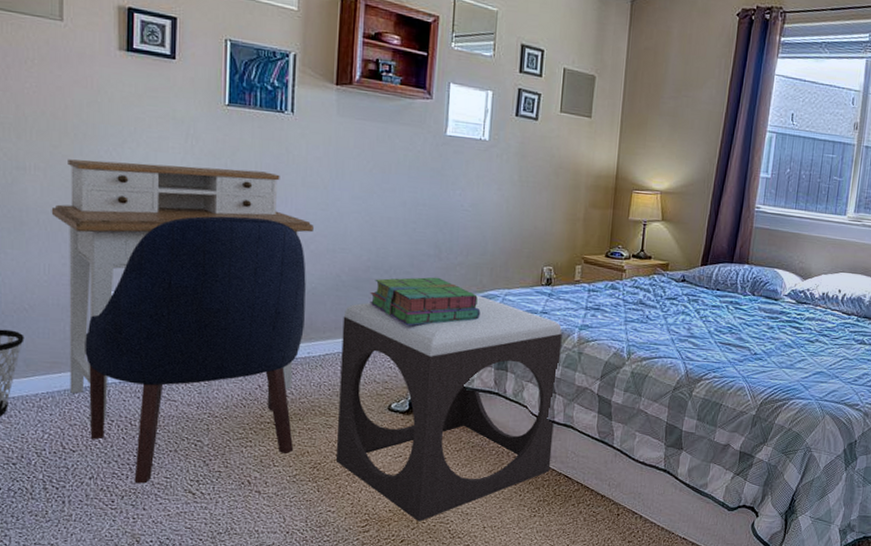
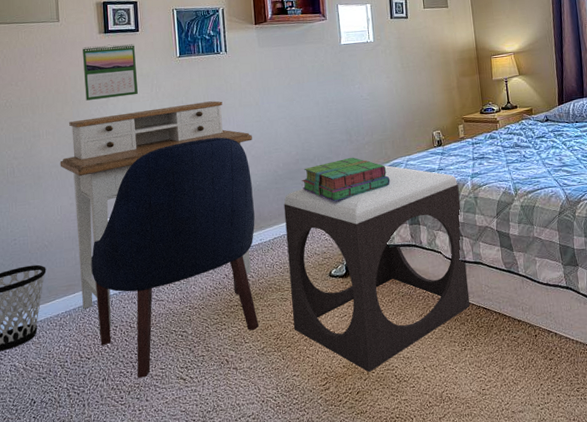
calendar: none [93,64,168,143] -> present [82,44,138,101]

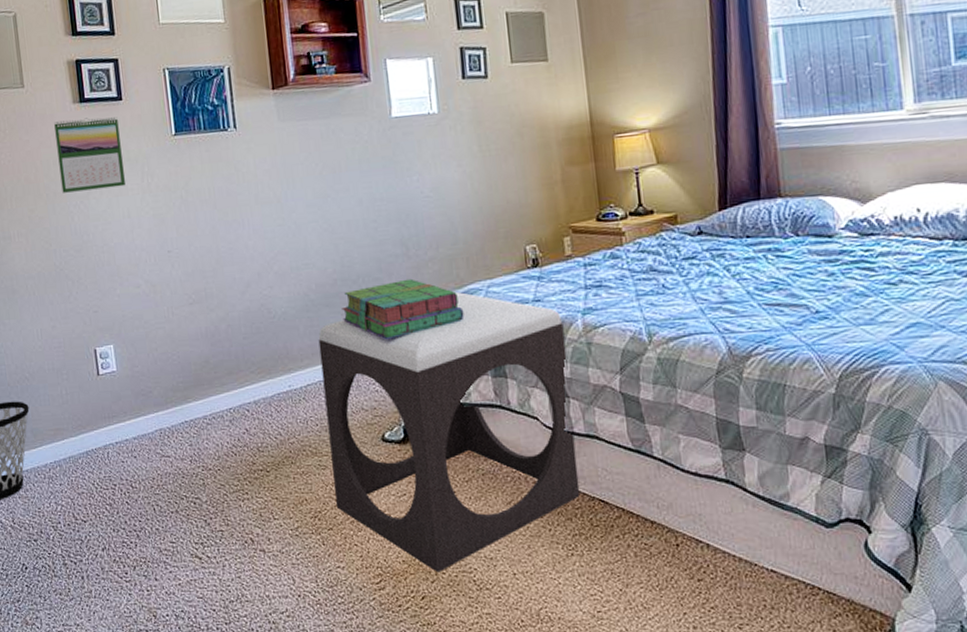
desk: present [60,101,252,328] -> none [36,196,279,486]
chair: present [90,137,259,378] -> none [80,245,291,551]

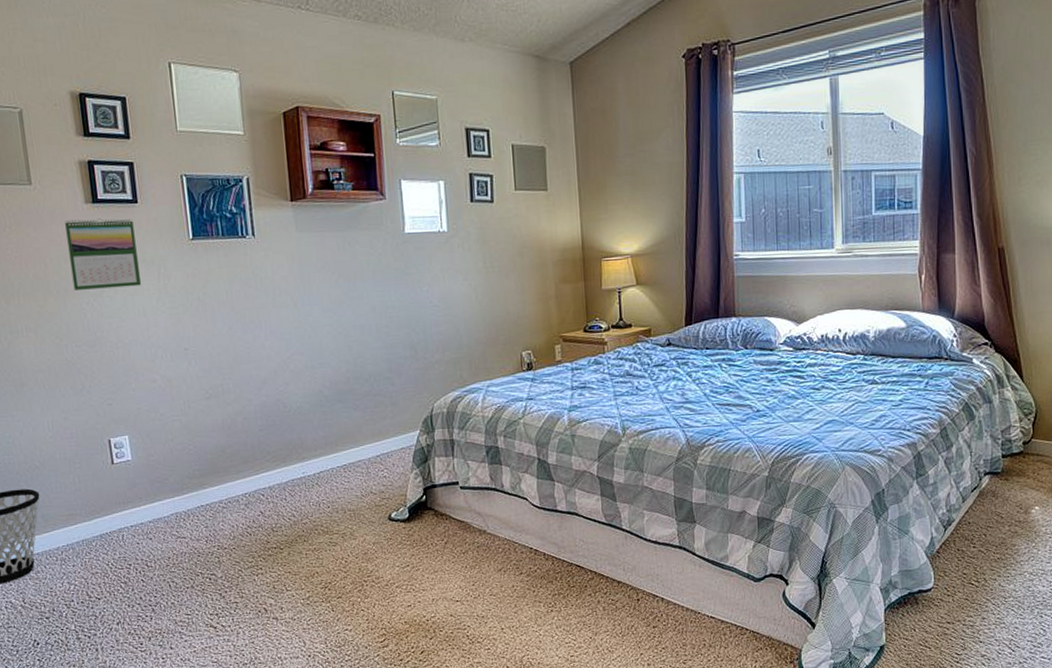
footstool: present [318,291,581,573] -> none [331,390,561,631]
stack of books: present [342,278,464,339] -> none [354,378,466,431]

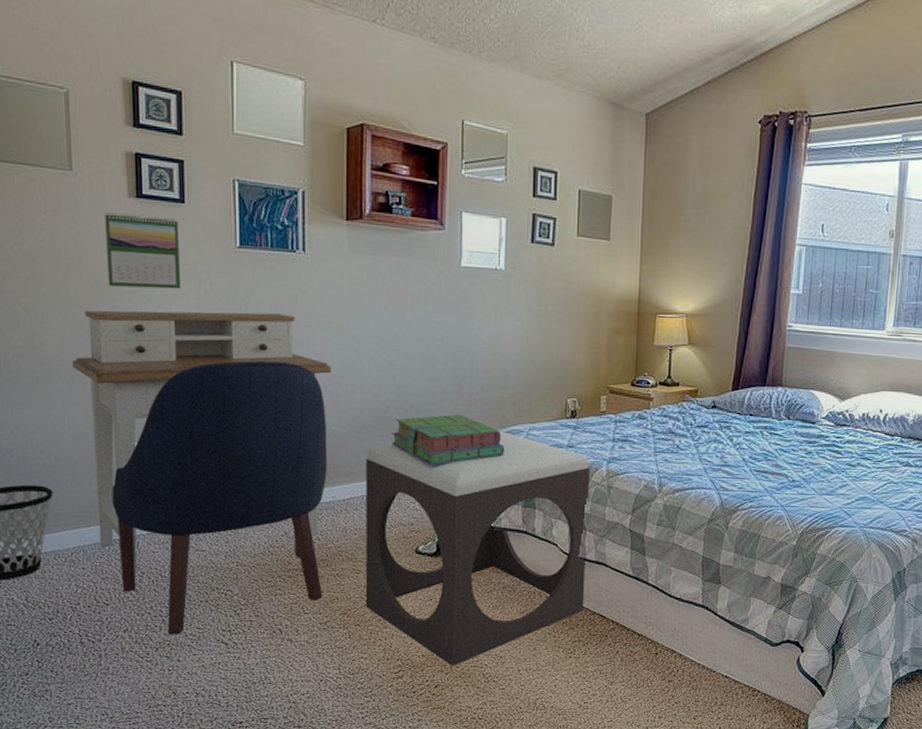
desk: none [46,298,293,566] -> present [71,310,331,573]
chair: none [93,345,303,624] -> present [111,361,327,635]
footstool: none [331,390,561,631] -> present [365,430,590,666]
stack of books: none [354,378,466,431] -> present [392,414,505,465]

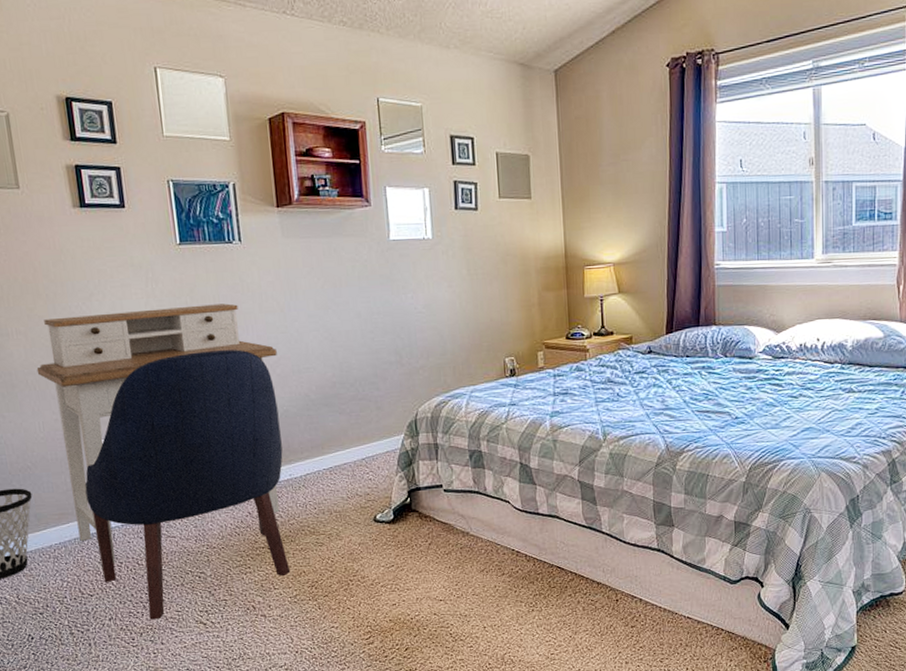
calendar: present [105,212,180,289] -> none [53,222,129,294]
footstool: present [365,430,590,666] -> none [317,395,542,629]
stack of books: present [392,414,505,465] -> none [340,383,450,435]

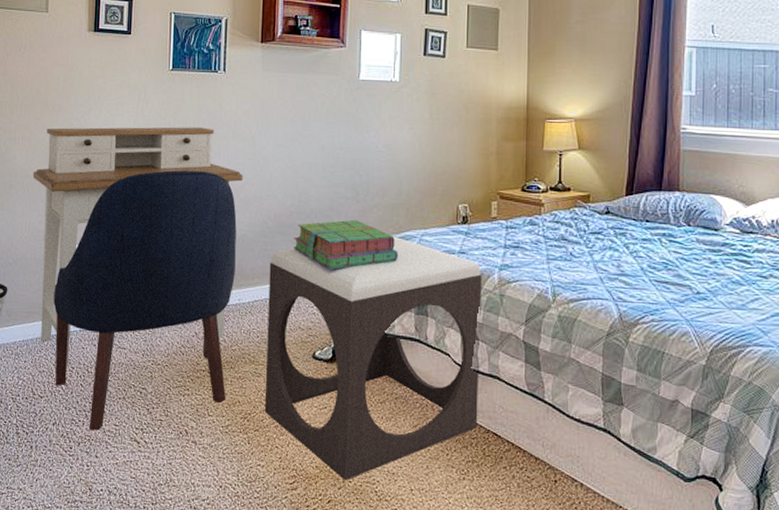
footstool: none [317,395,542,629] -> present [265,236,482,481]
stack of books: none [340,383,450,435] -> present [293,219,398,270]

